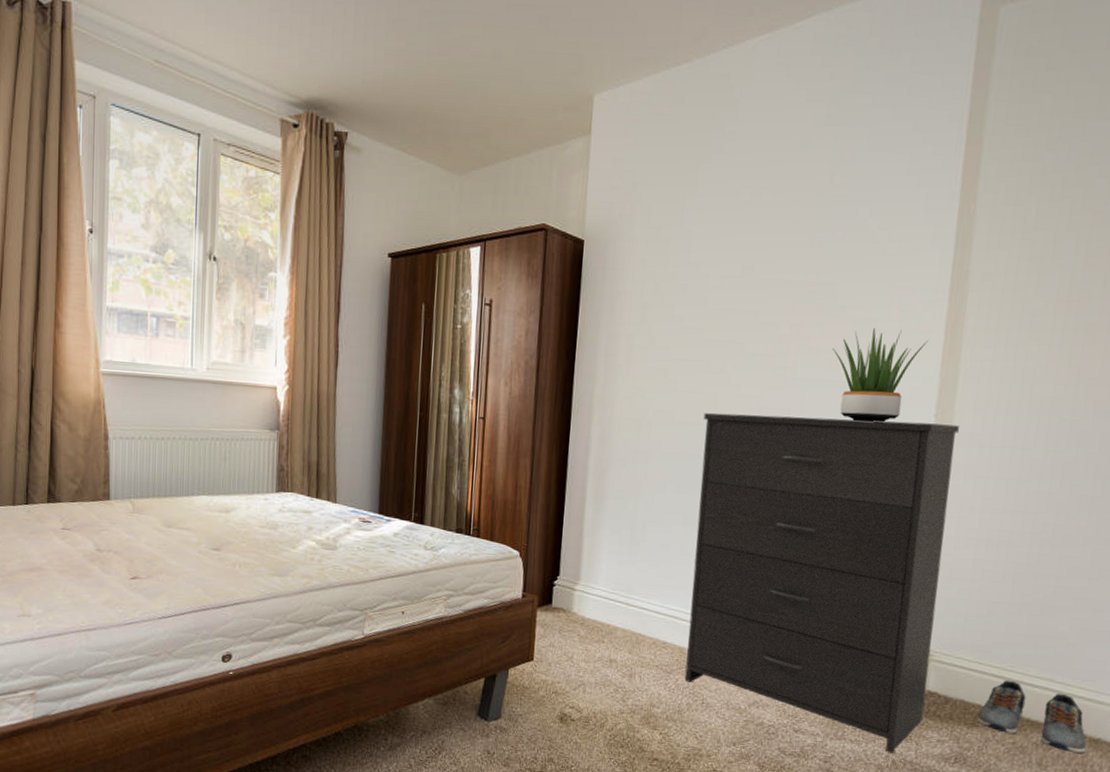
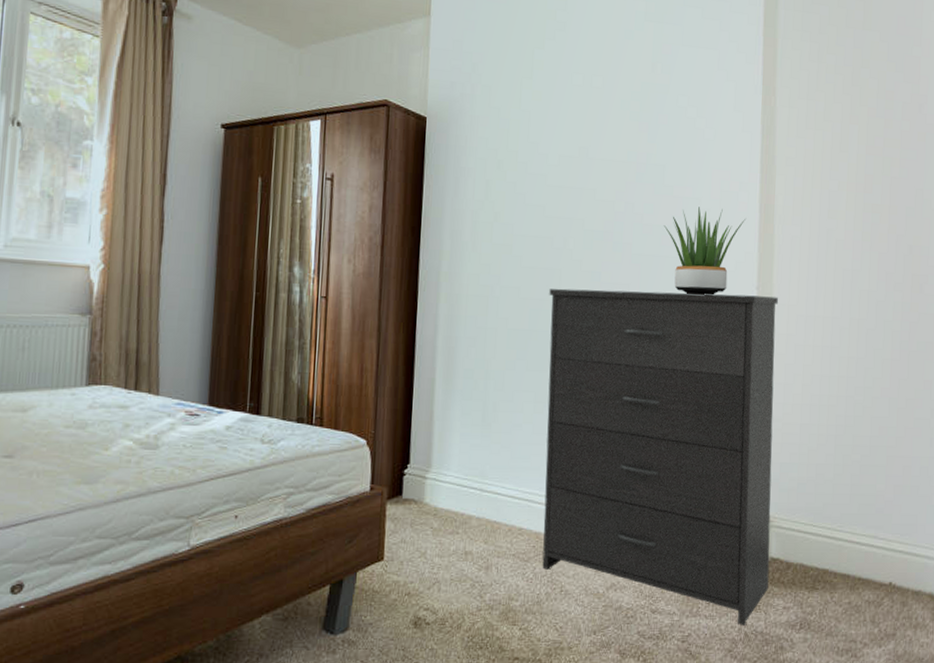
shoe: present [978,680,1087,754] -> none [817,540,910,608]

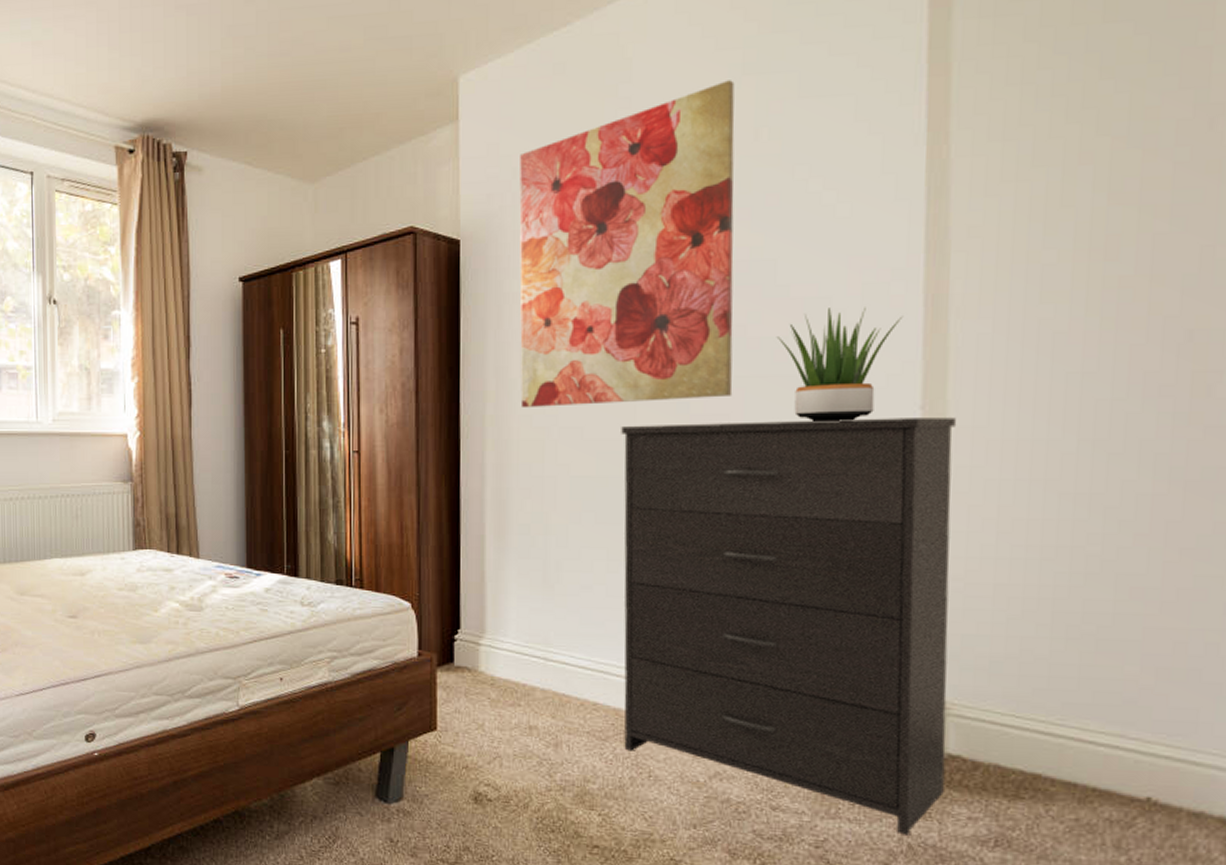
wall art: none [470,22,639,270] -> present [519,80,735,408]

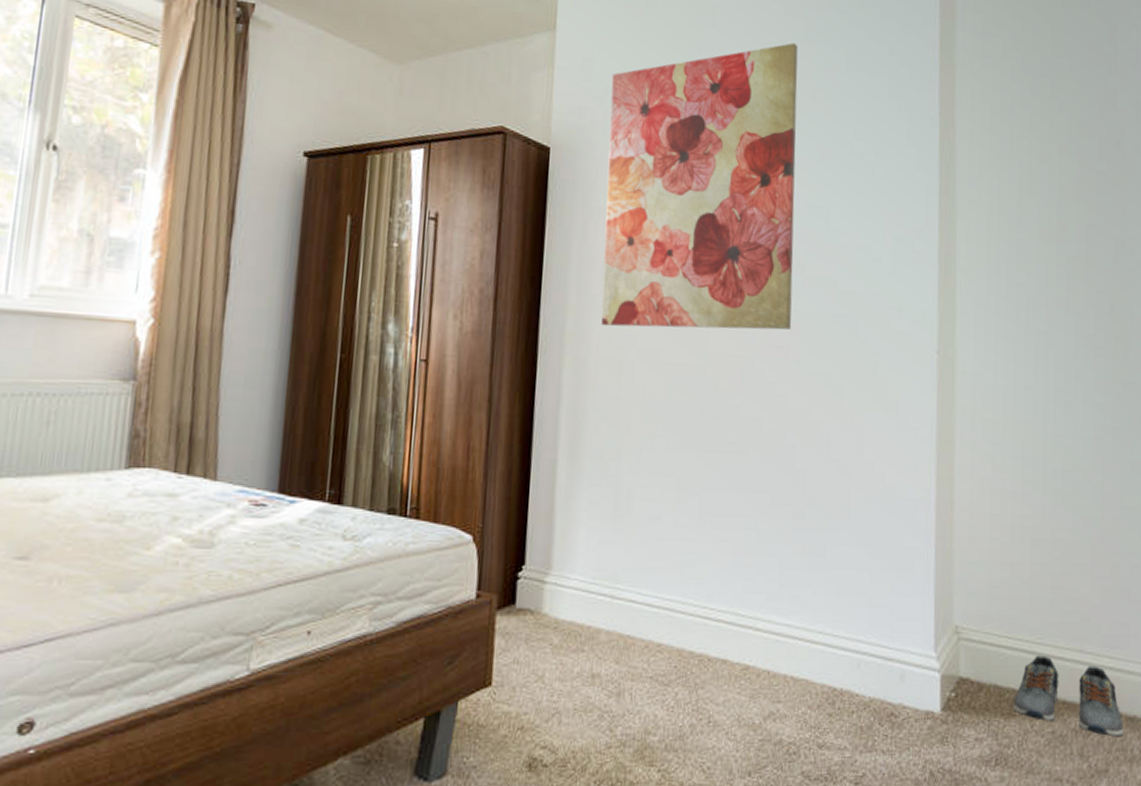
dresser: present [621,418,957,835] -> none [685,351,963,762]
potted plant: present [776,307,904,421] -> none [828,256,924,361]
shoe: none [1022,737,1184,833] -> present [1014,655,1124,737]

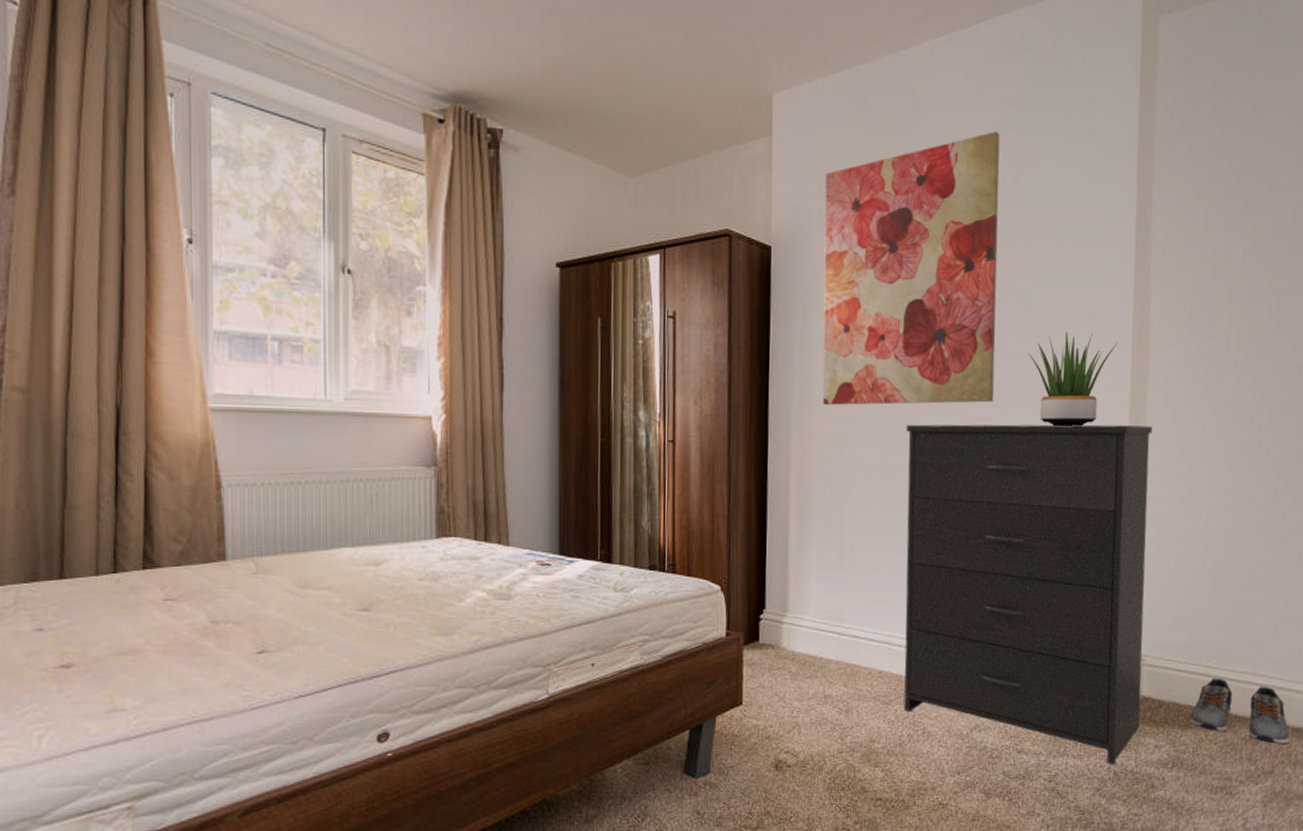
dresser: none [685,351,963,762] -> present [904,424,1153,765]
potted plant: none [828,256,924,361] -> present [1027,332,1119,427]

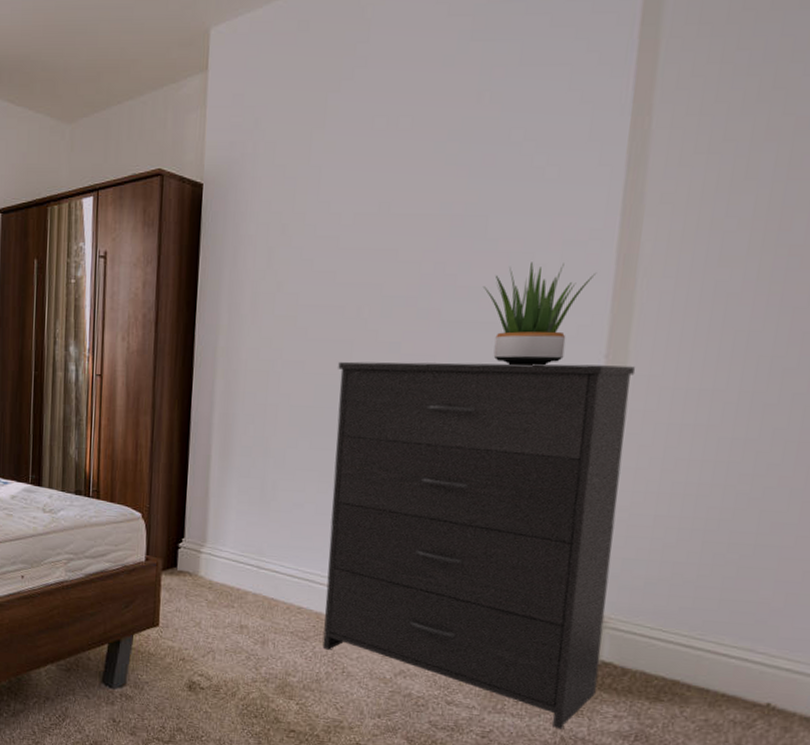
wall art: present [822,131,1000,406] -> none [249,45,463,342]
shoe: present [1191,678,1290,745] -> none [662,650,796,734]

